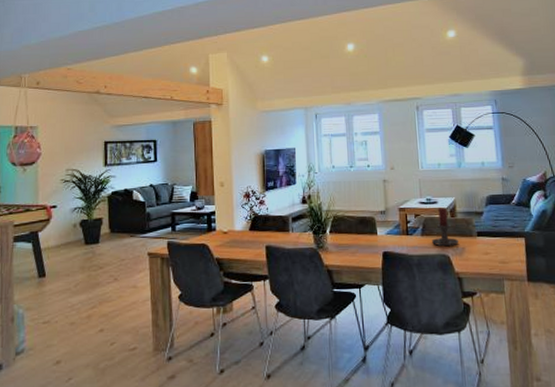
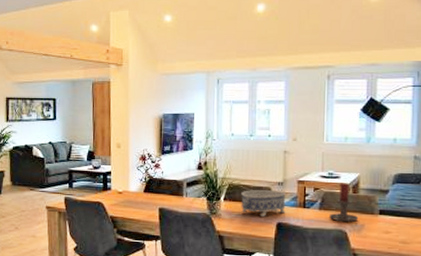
decorative bowl: none [346,219,390,247] -> present [241,189,286,217]

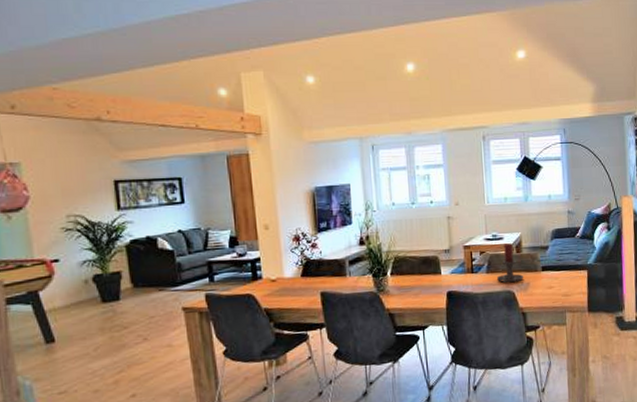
decorative bowl: present [241,189,286,217] -> none [408,258,455,288]

